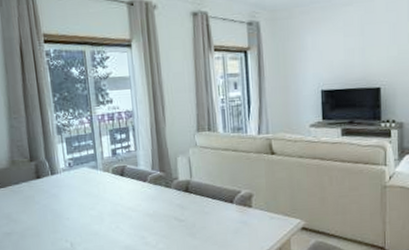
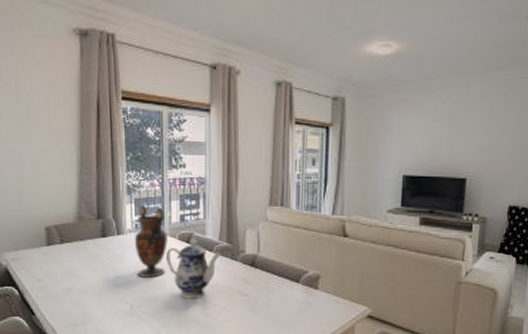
vase: none [68,143,102,215] -> present [134,205,168,279]
teapot: none [100,170,155,231] -> present [165,238,221,299]

